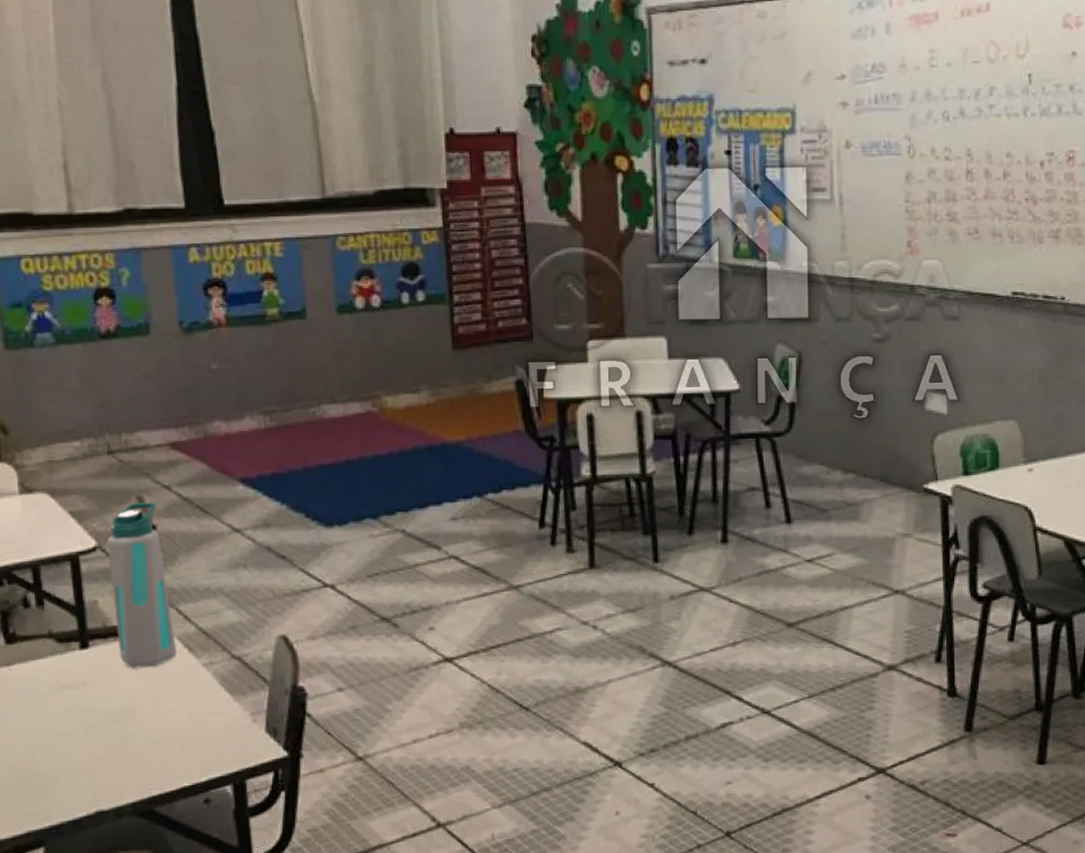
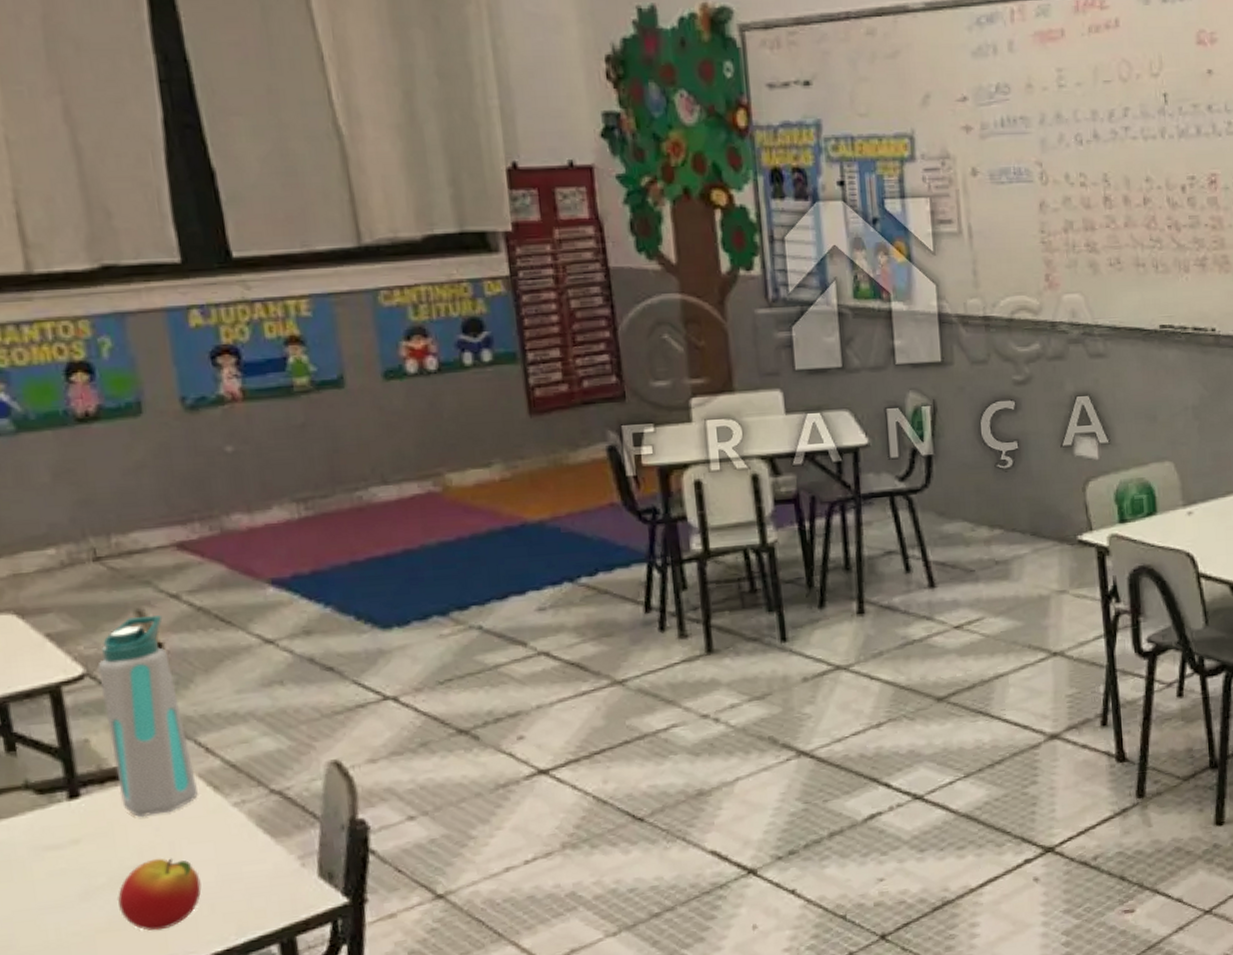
apple: none [112,704,176,764] -> present [117,858,202,931]

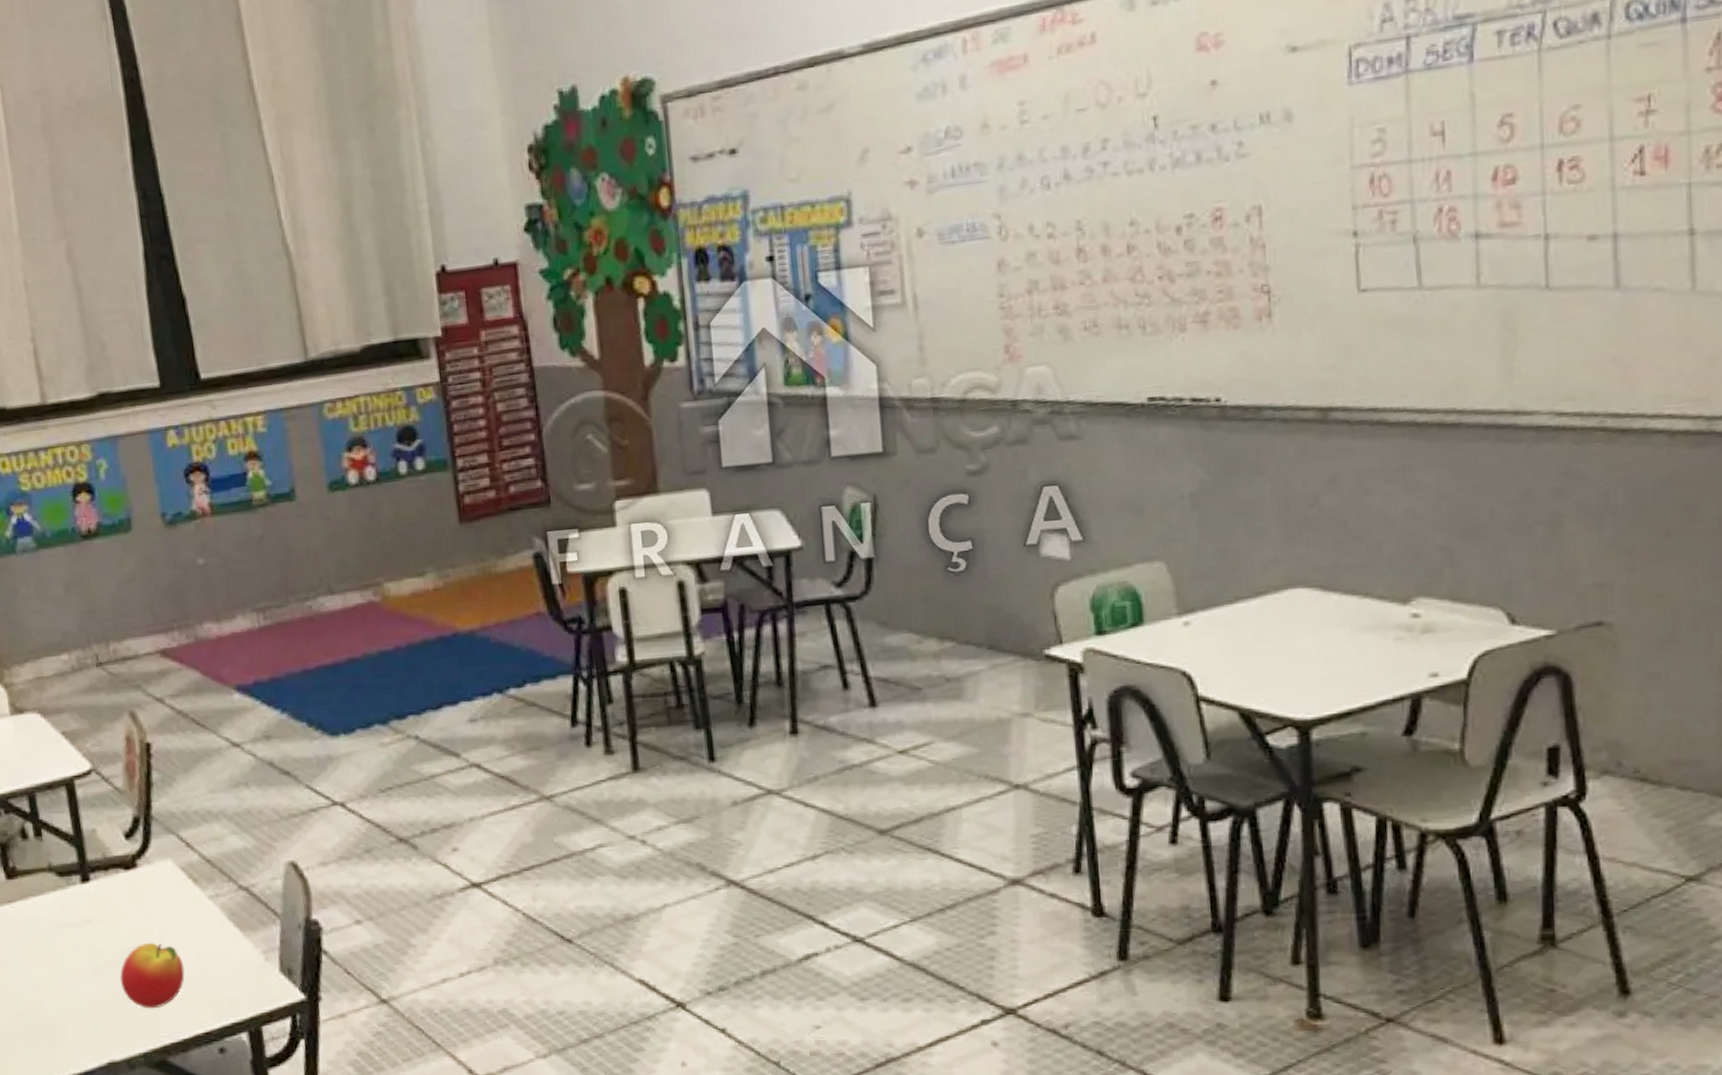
water bottle: present [96,615,198,818] -> none [100,717,181,904]

